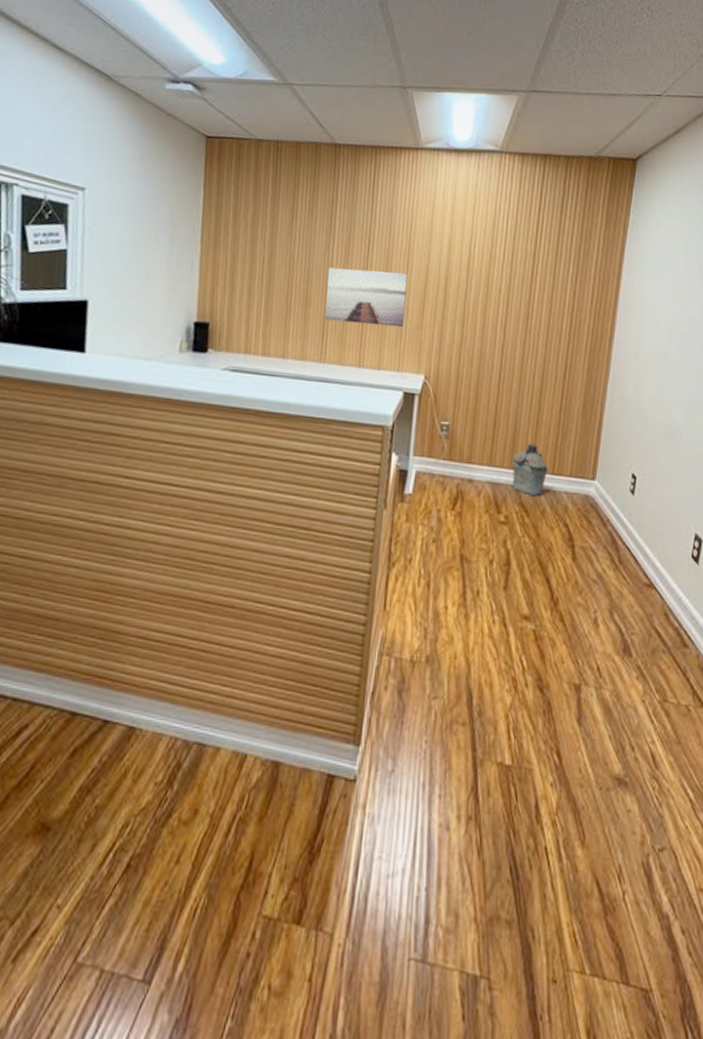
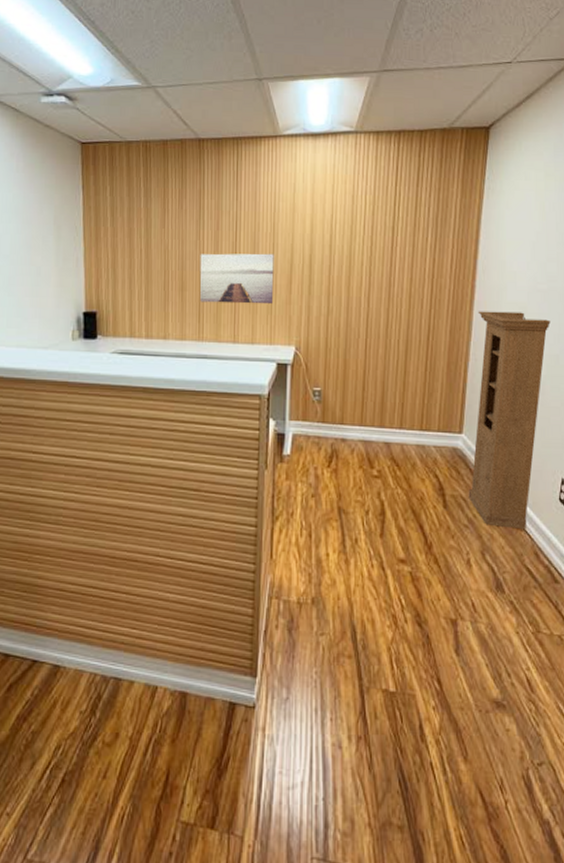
military canteen: present [512,444,549,497] -> none [382,404,417,451]
cabinet: none [598,350,690,588] -> present [468,311,551,530]

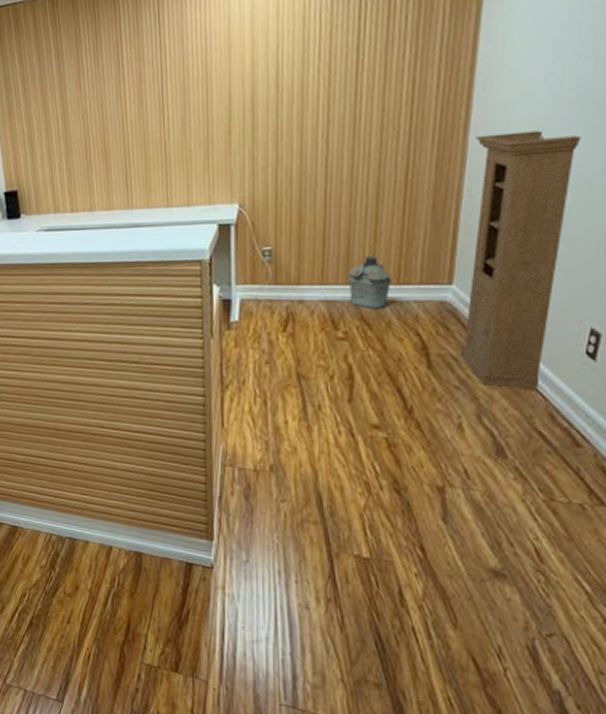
wall art: present [199,253,274,305] -> none [122,101,211,167]
military canteen: none [382,404,417,451] -> present [347,256,393,309]

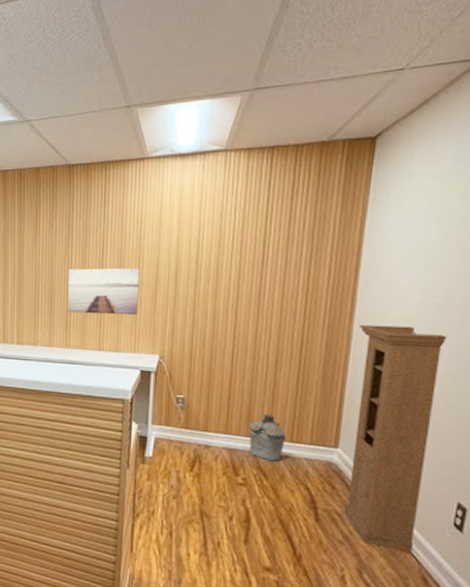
wall art: none [122,101,211,167] -> present [67,268,140,316]

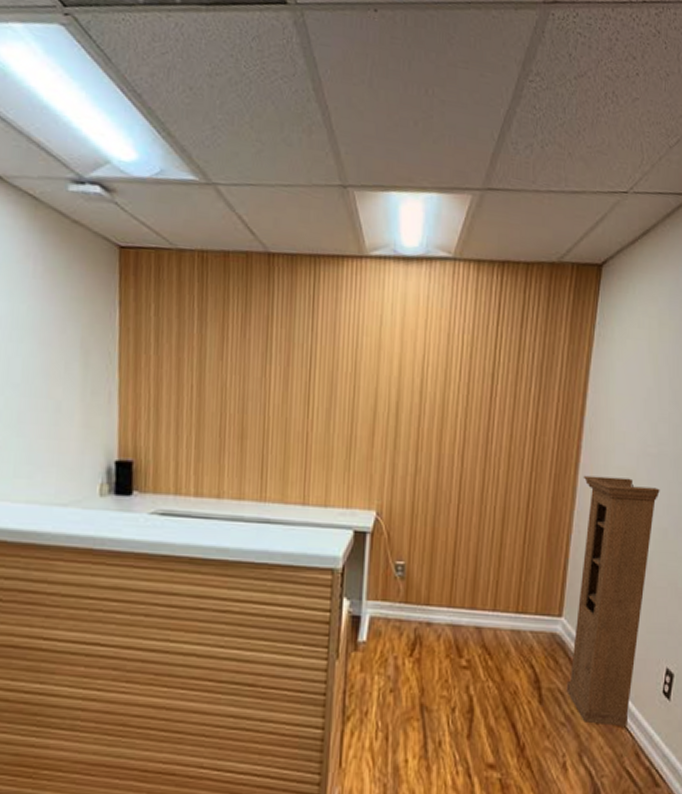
wall art: present [67,268,140,316] -> none [263,394,355,460]
military canteen: present [248,414,287,462] -> none [473,582,513,637]

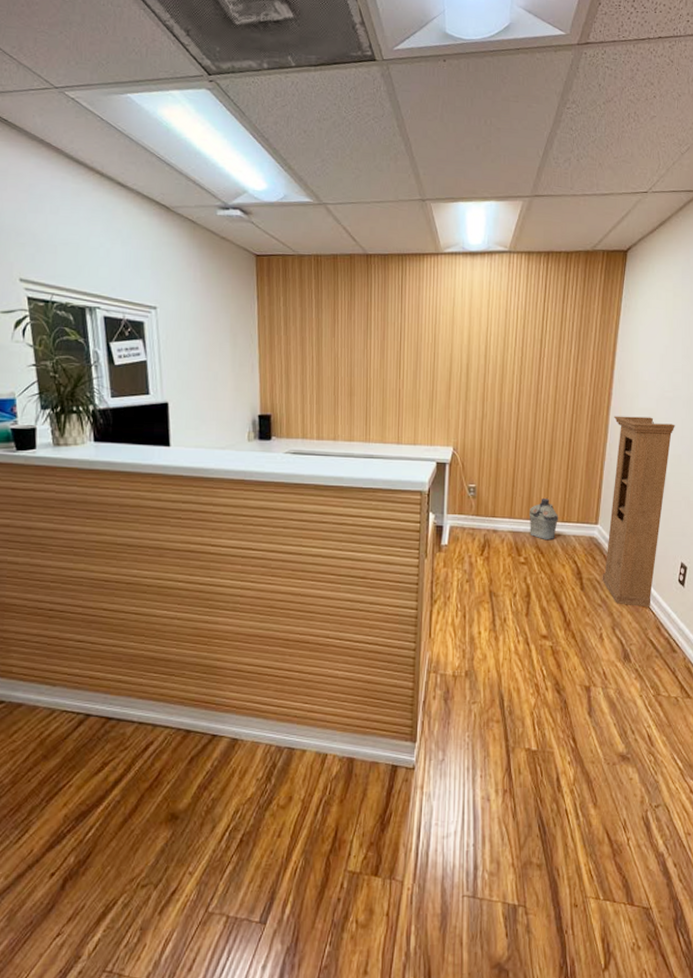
military canteen: none [473,582,513,637] -> present [529,498,559,541]

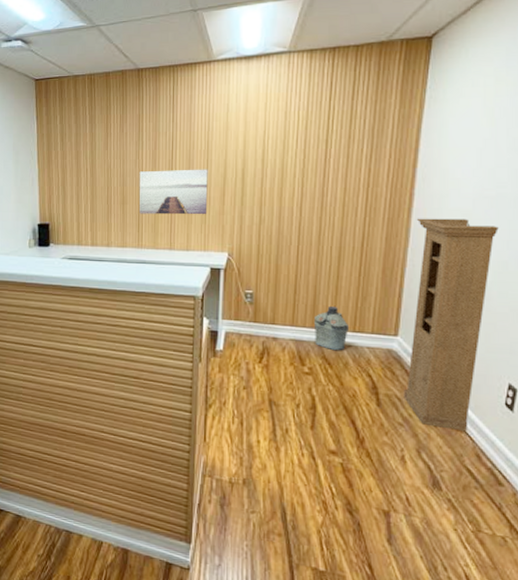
wall art: none [367,361,435,409] -> present [139,169,208,215]

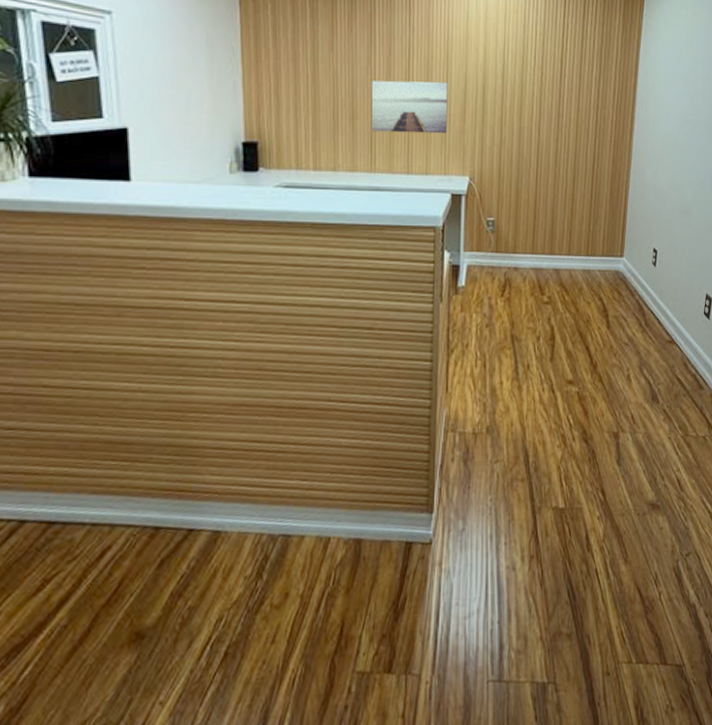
military canteen: present [313,306,350,351] -> none [552,231,584,277]
cabinet: present [403,218,499,432] -> none [628,140,698,344]

